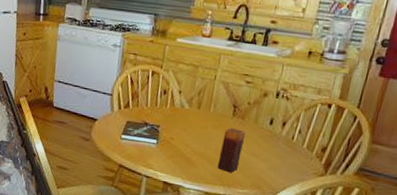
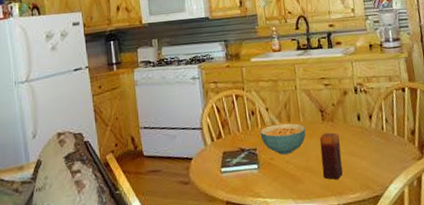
cereal bowl: none [166,107,214,139] -> present [260,123,306,155]

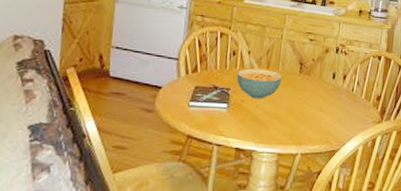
candle: present [319,132,343,180] -> none [288,85,313,131]

